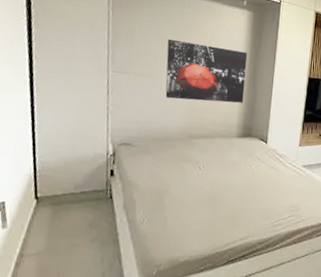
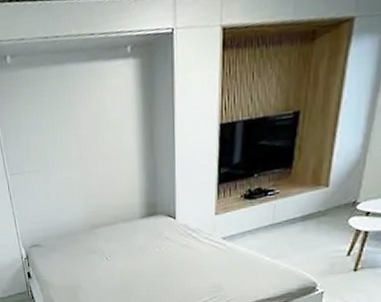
wall art: present [165,38,248,103] -> none [53,113,143,191]

